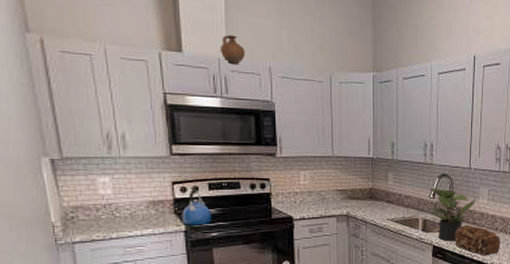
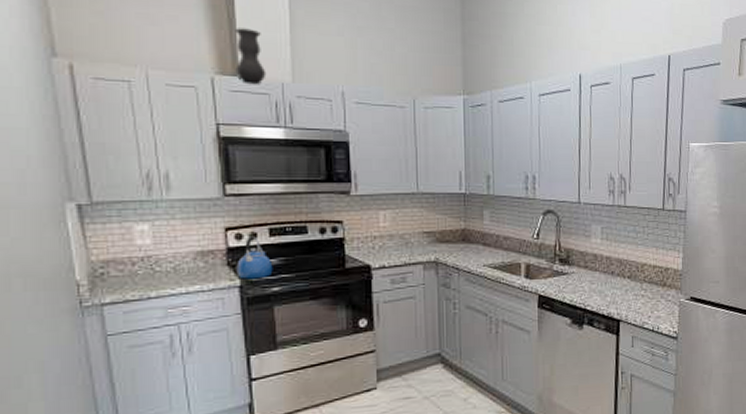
vase: none [178,9,205,60] -> present [235,28,267,85]
ceramic jug: present [220,35,245,65] -> none [284,56,314,90]
potted plant: present [429,188,475,242] -> none [533,227,587,290]
bread loaf: present [454,225,501,256] -> none [563,269,619,305]

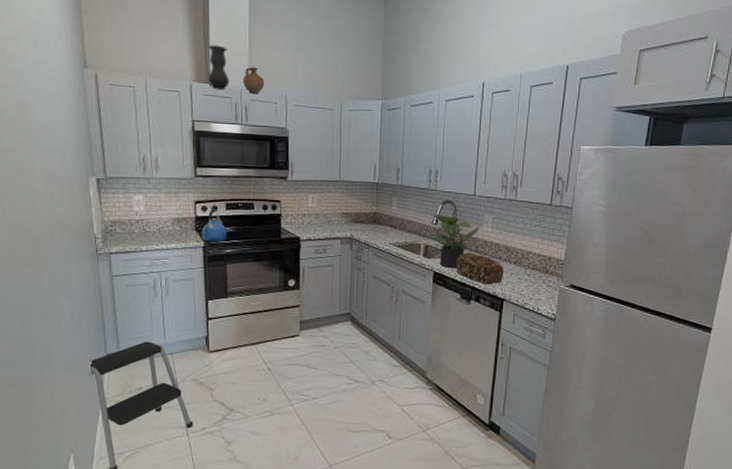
ceramic jug: none [284,56,314,90] -> present [242,67,265,95]
potted plant: none [533,227,587,290] -> present [433,214,479,269]
bread loaf: none [563,269,619,305] -> present [456,252,505,285]

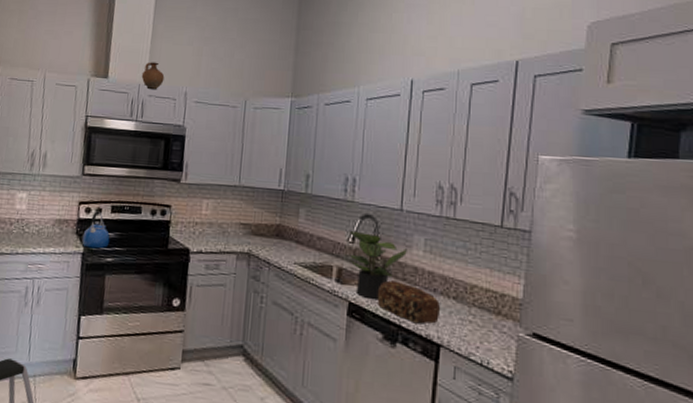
vase: present [207,45,230,90] -> none [106,40,129,86]

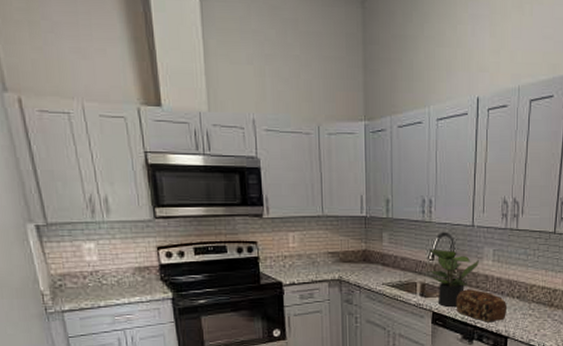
kettle: present [82,211,110,249] -> none [168,254,199,292]
ceramic jug: present [141,62,165,90] -> none [200,85,227,118]

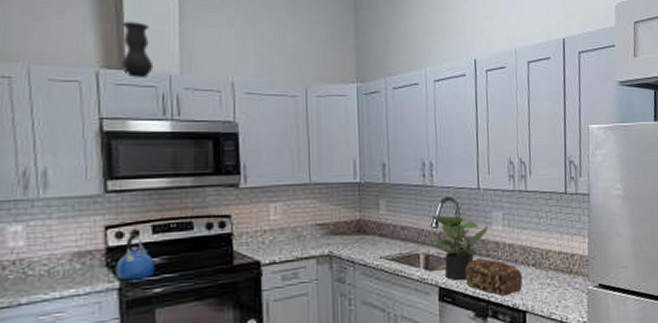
vase: none [155,59,185,115] -> present [121,22,154,78]
kettle: none [168,254,199,292] -> present [116,234,156,281]

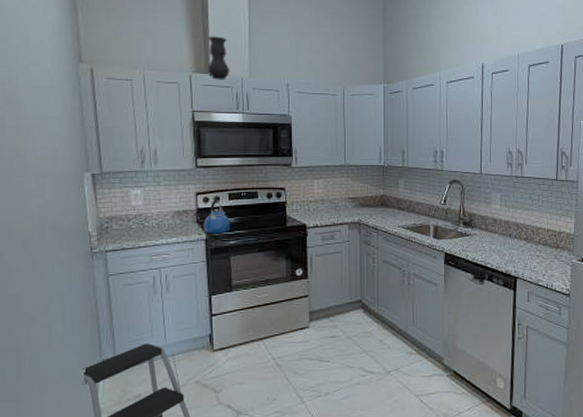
potted plant: present [431,215,488,281] -> none [440,194,487,249]
bread loaf: present [465,258,523,296] -> none [466,231,516,263]

